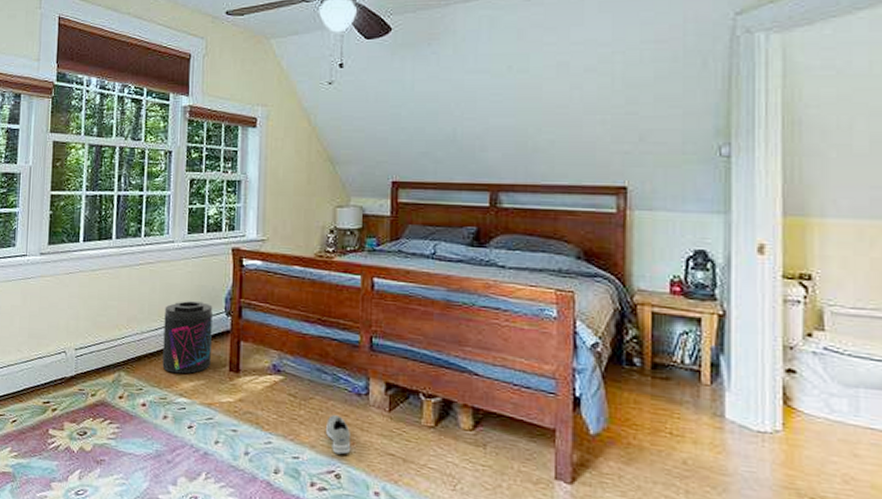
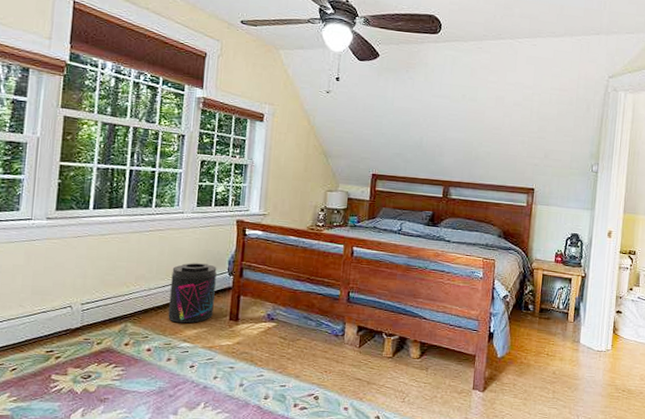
sneaker: present [326,415,351,455] -> none [309,352,328,382]

